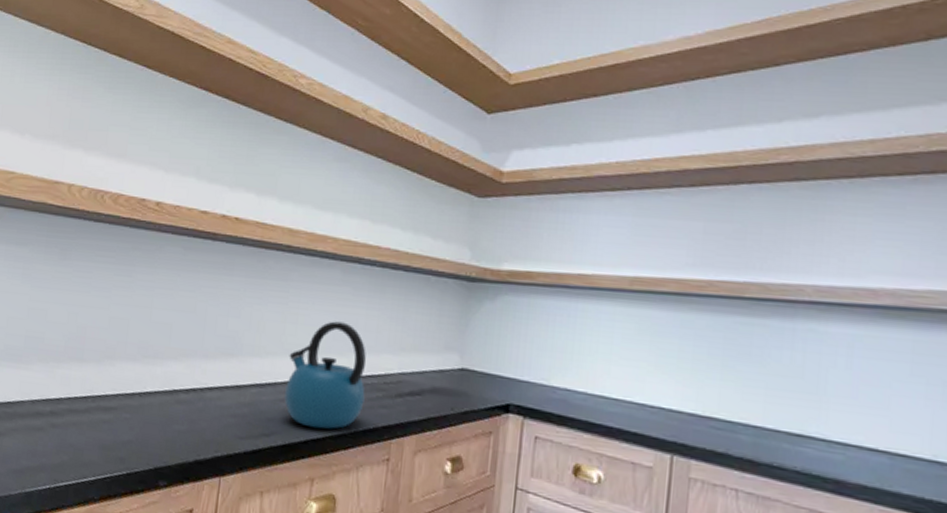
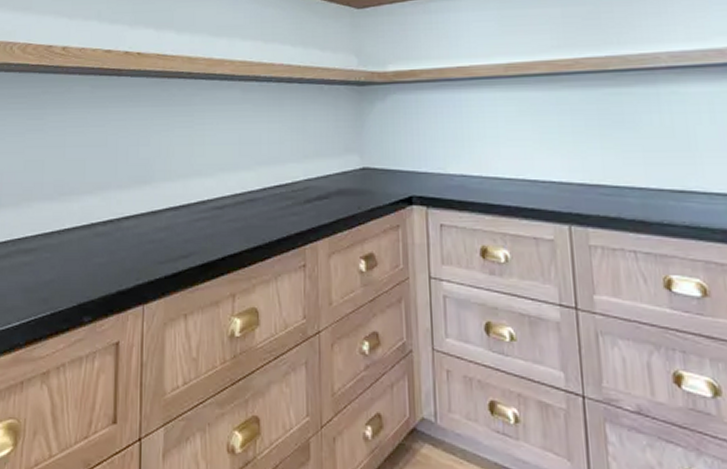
kettle: present [284,321,366,430] -> none [199,138,275,244]

